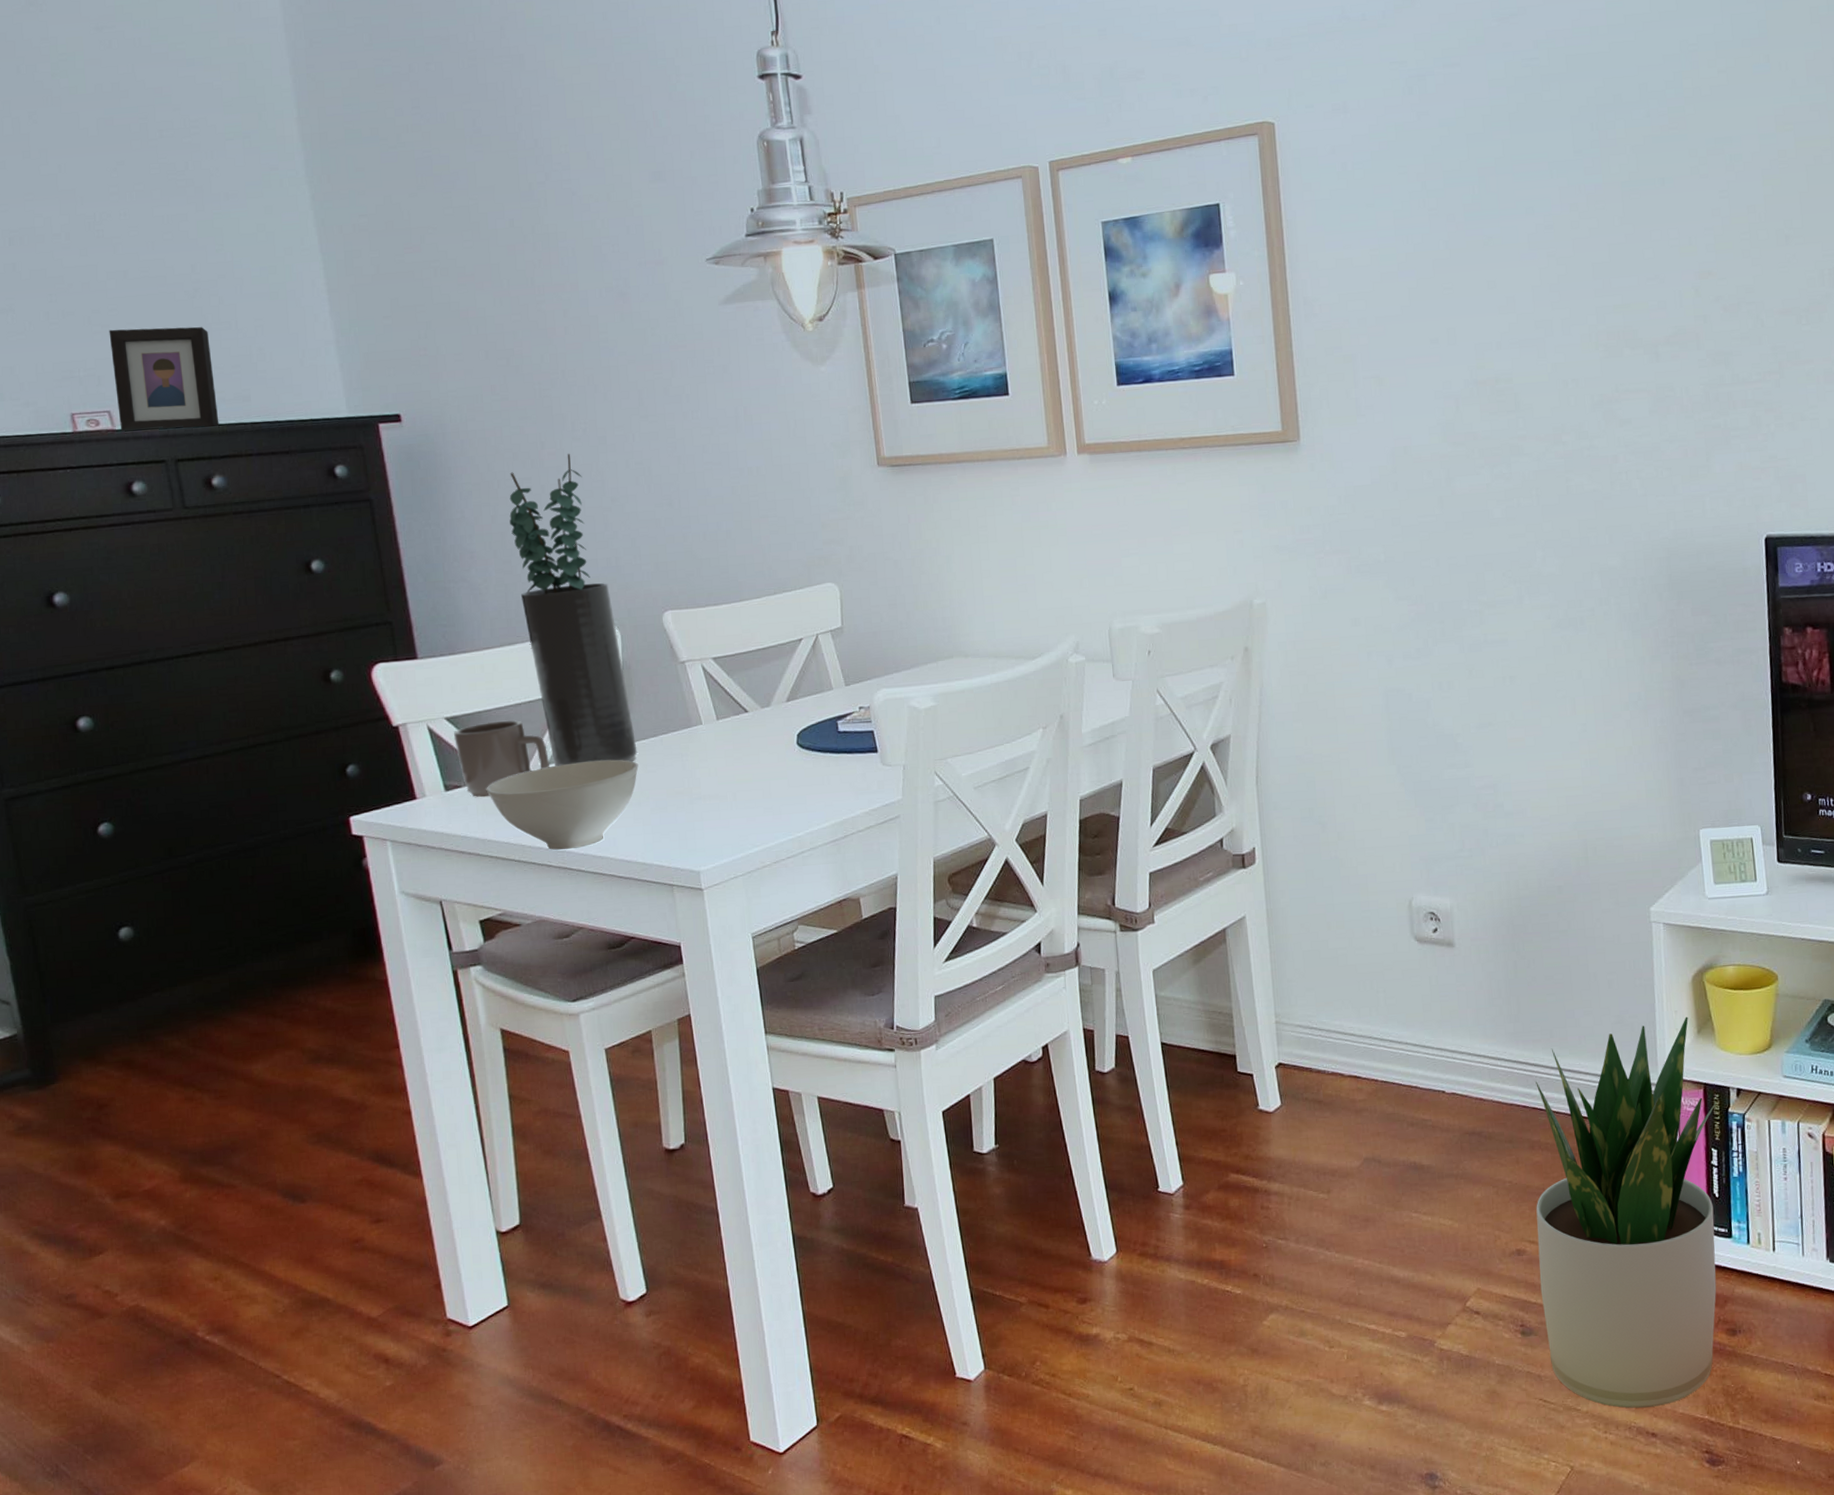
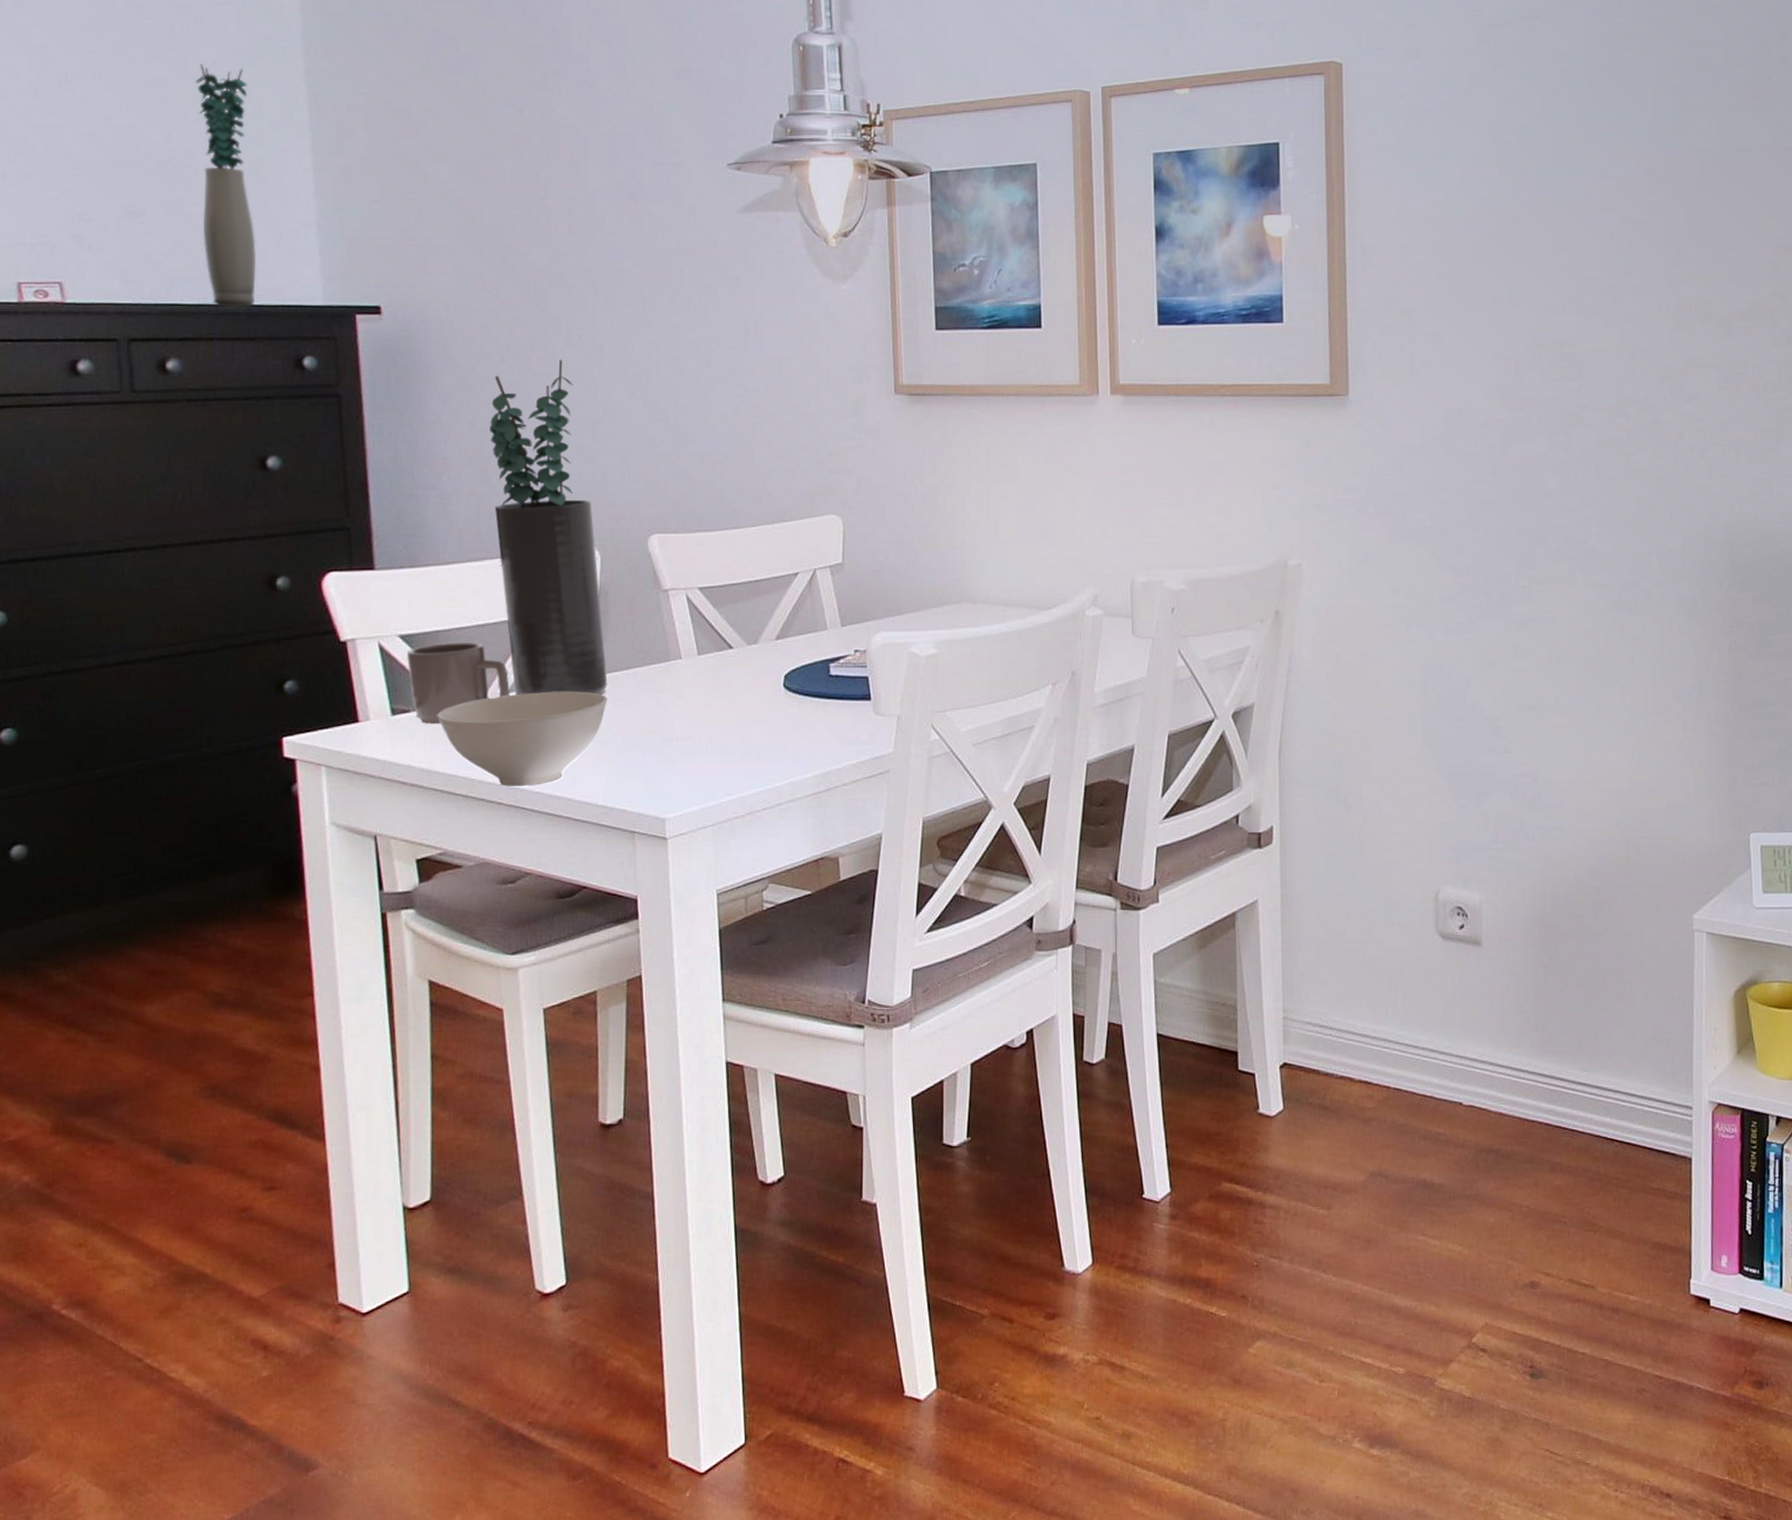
picture frame: present [109,326,220,432] -> none [69,196,181,308]
vase: none [212,197,286,426] -> present [196,64,257,308]
planter: present [1536,1016,1717,1408] -> none [1553,1035,1753,1465]

